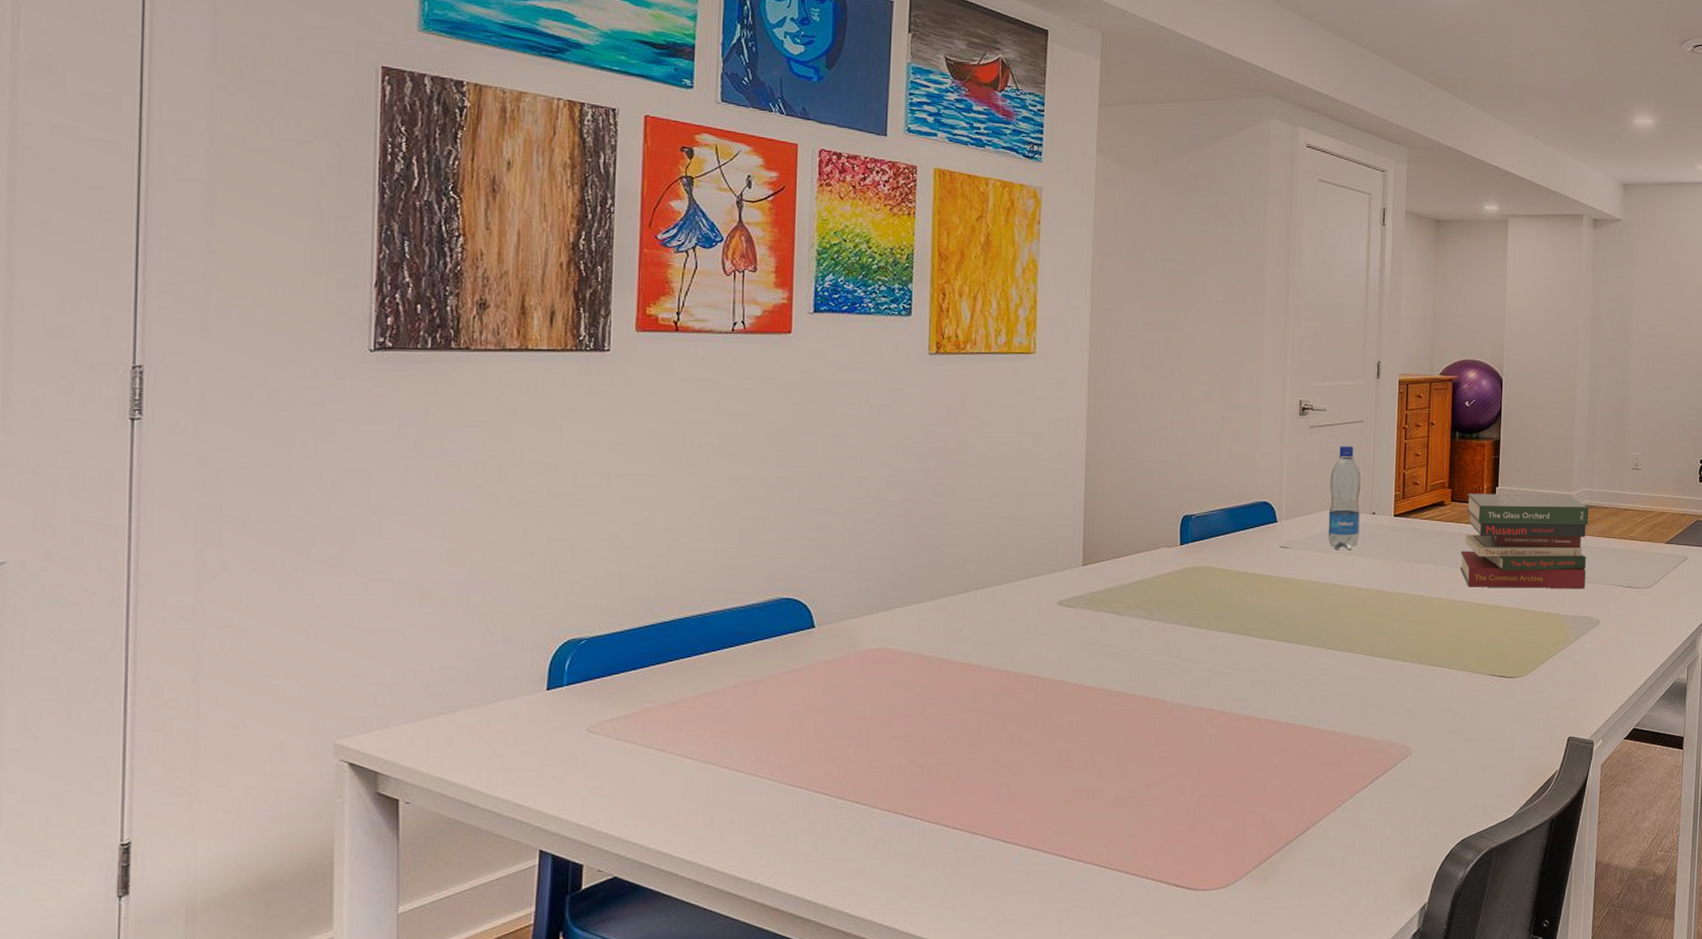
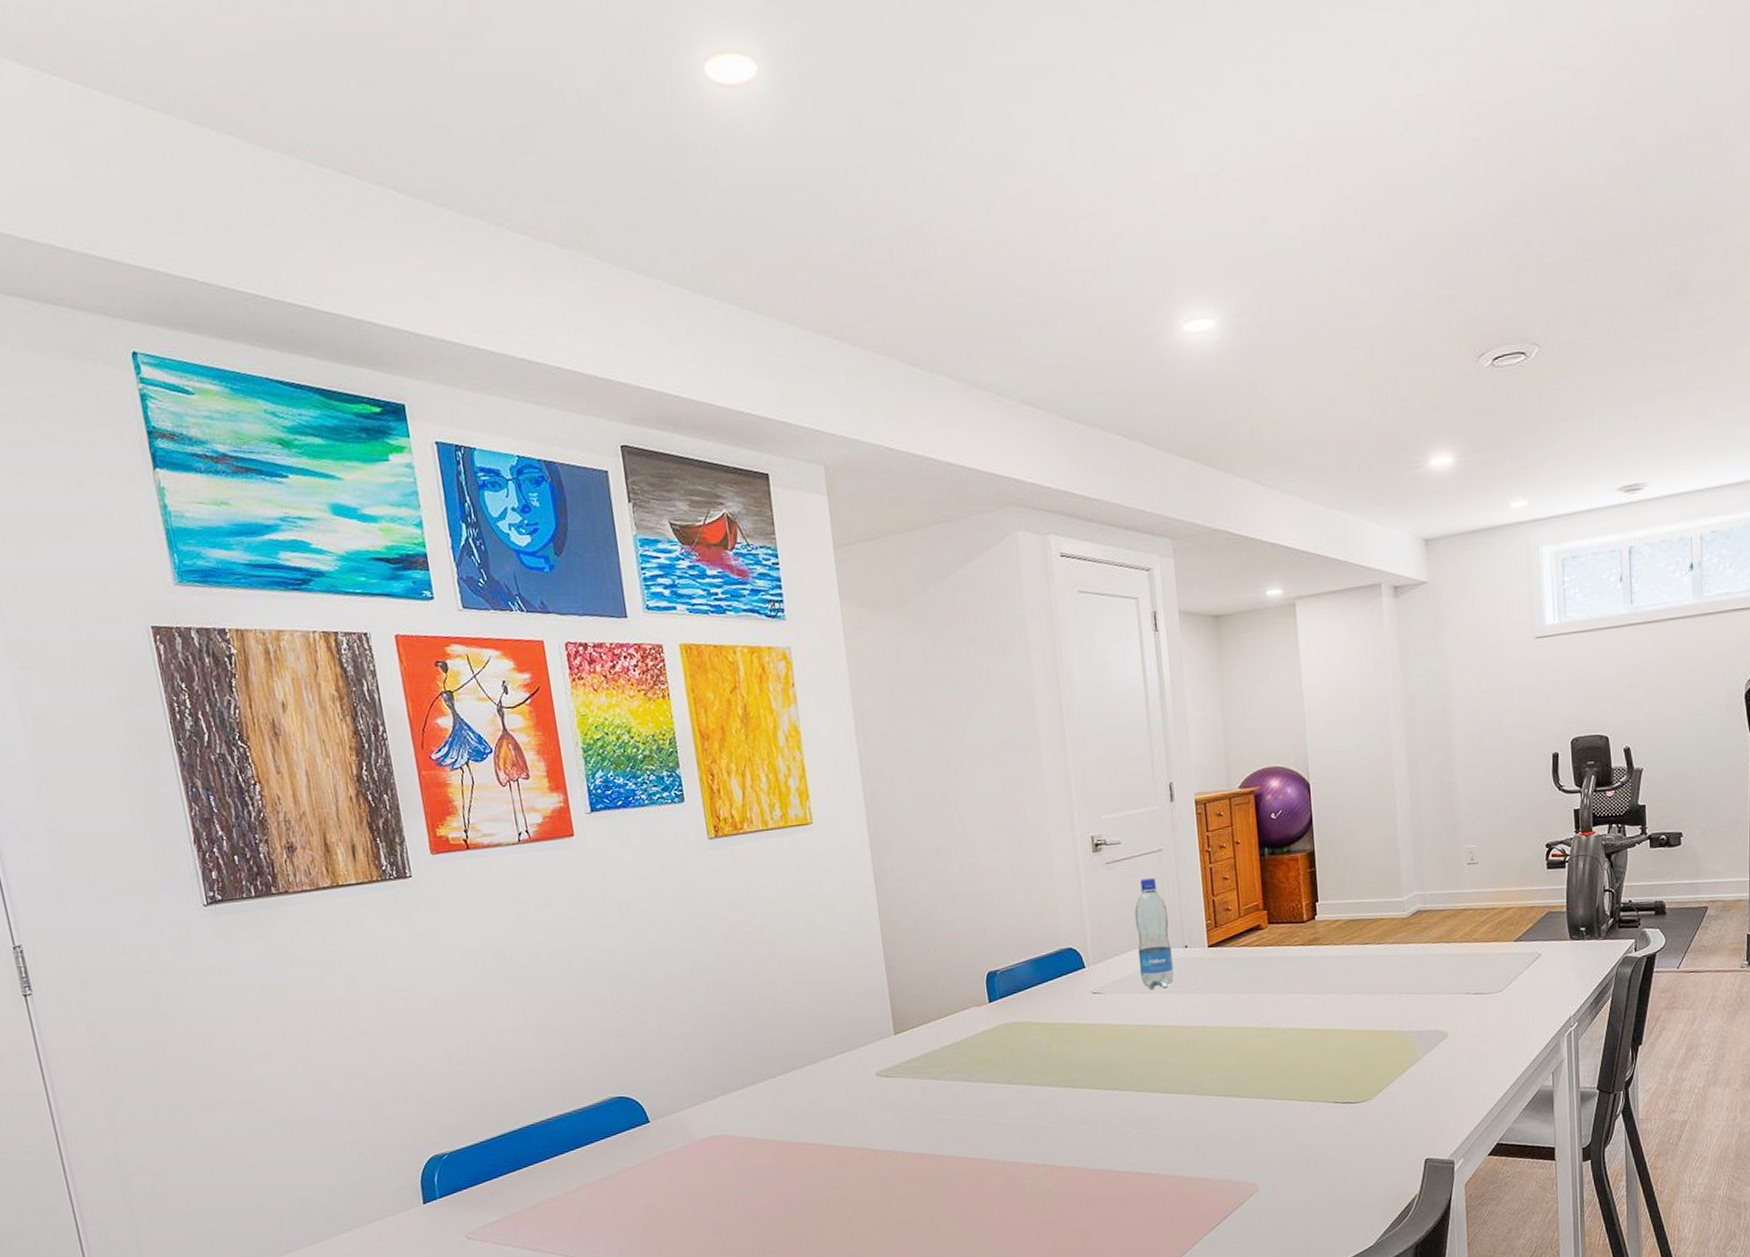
books: present [1459,493,1589,589] -> none [1284,901,1427,1013]

